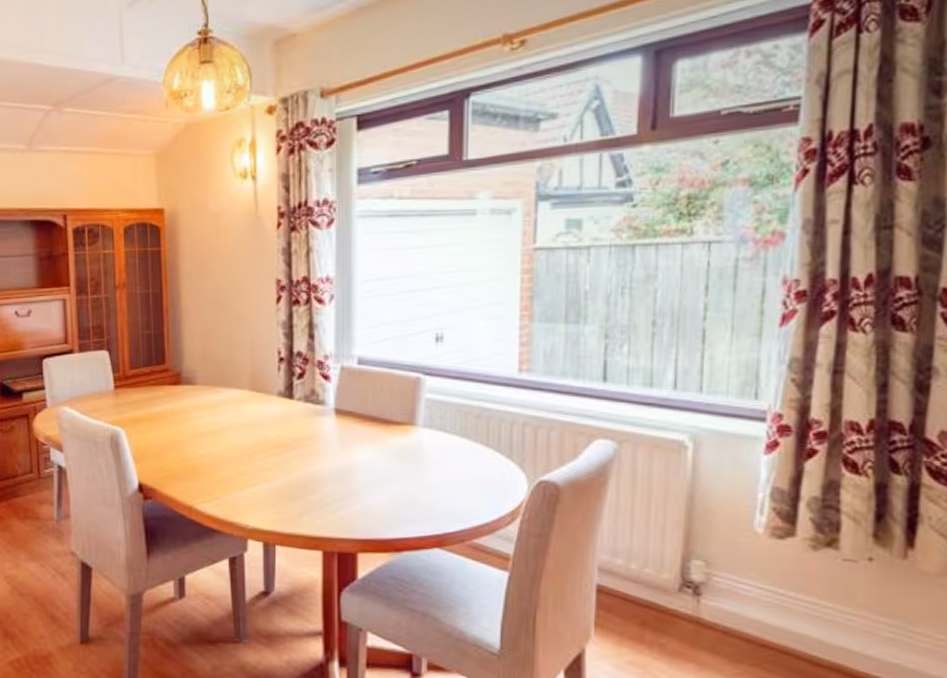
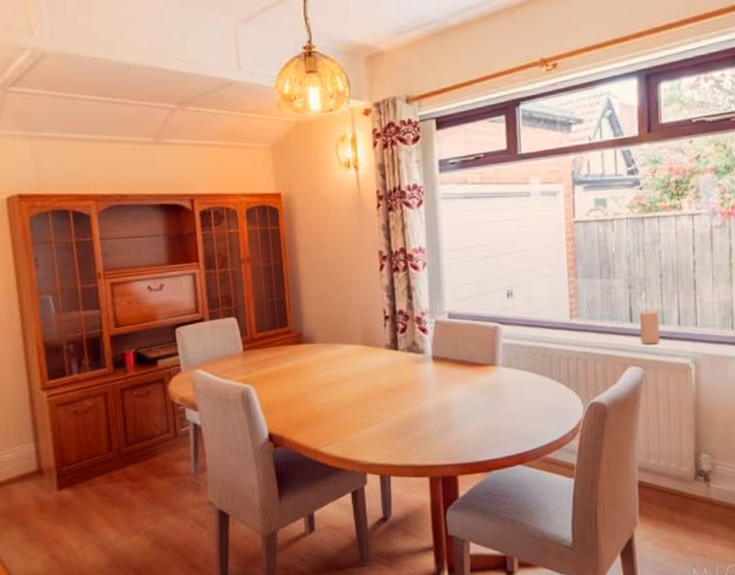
candle: none [615,368,646,413] -> present [639,311,660,345]

